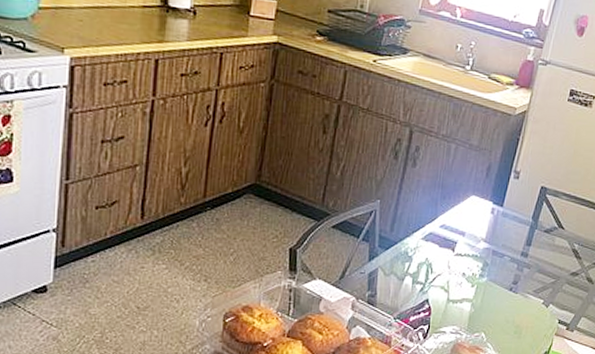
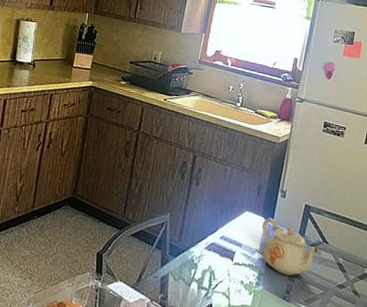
teapot: none [489,202,553,265] -> present [262,217,319,276]

